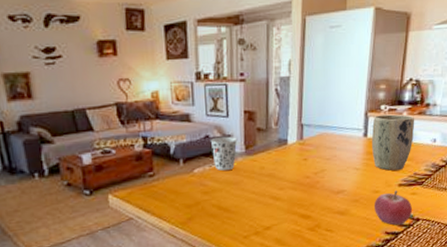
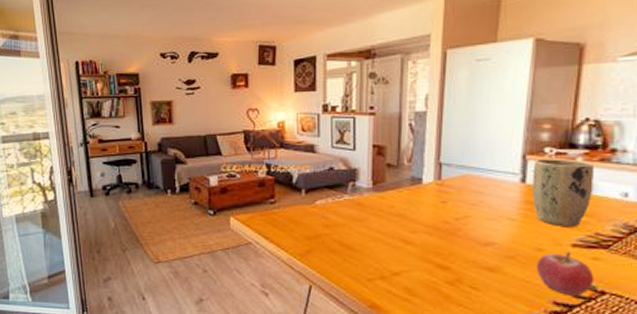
cup: present [210,136,238,171] -> none [334,169,365,205]

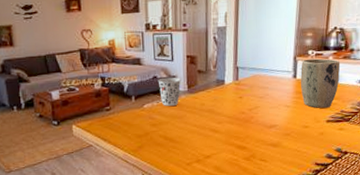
cup: none [334,169,365,205] -> present [158,77,181,106]
fruit: present [536,251,593,296] -> none [304,126,340,157]

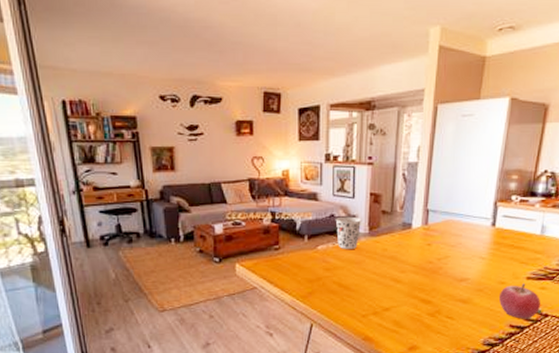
plant pot: present [300,58,341,109] -> none [499,205,548,264]
fruit: none [304,126,340,157] -> present [498,283,540,319]

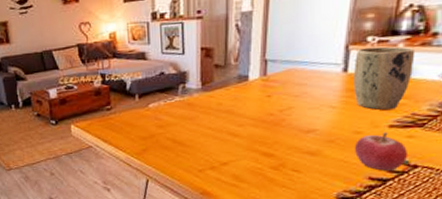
cup: present [335,216,362,249] -> none [165,72,194,106]
plant pot: none [499,205,548,264] -> present [352,46,416,111]

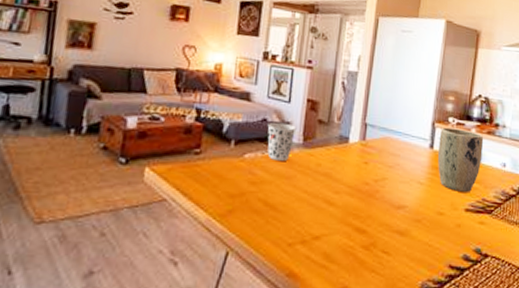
cup: none [165,72,194,106] -> present [267,122,297,161]
fruit: present [354,132,407,171] -> none [437,216,480,259]

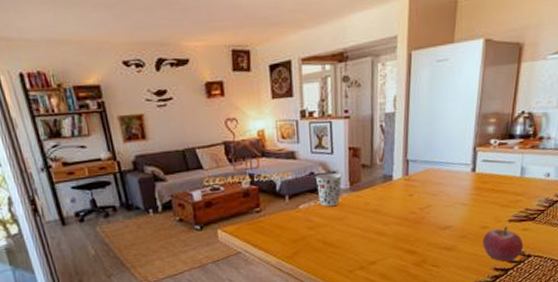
plant pot: present [437,127,484,193] -> none [480,148,527,207]
fruit: none [437,216,480,259] -> present [482,226,523,262]

